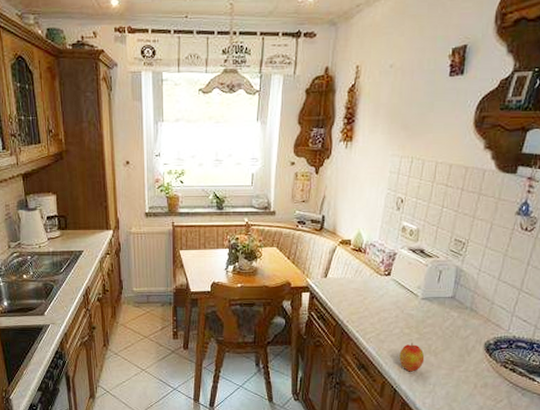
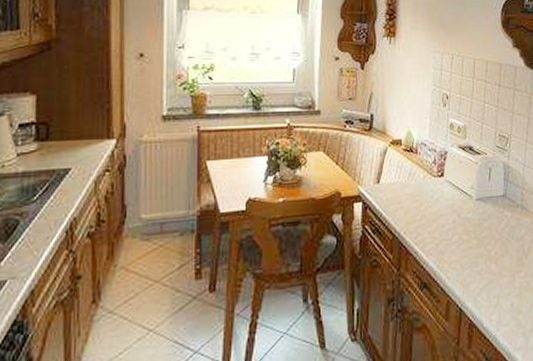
apple: present [399,342,425,372] -> none [461,249,486,285]

